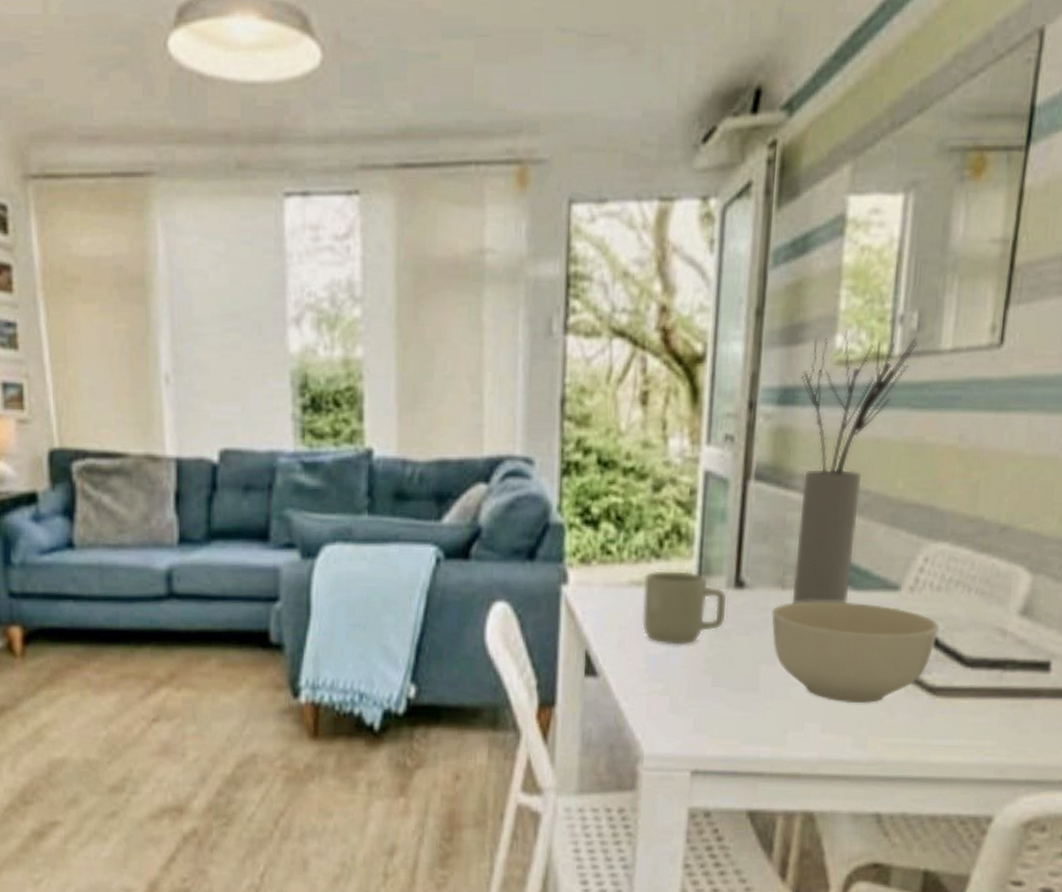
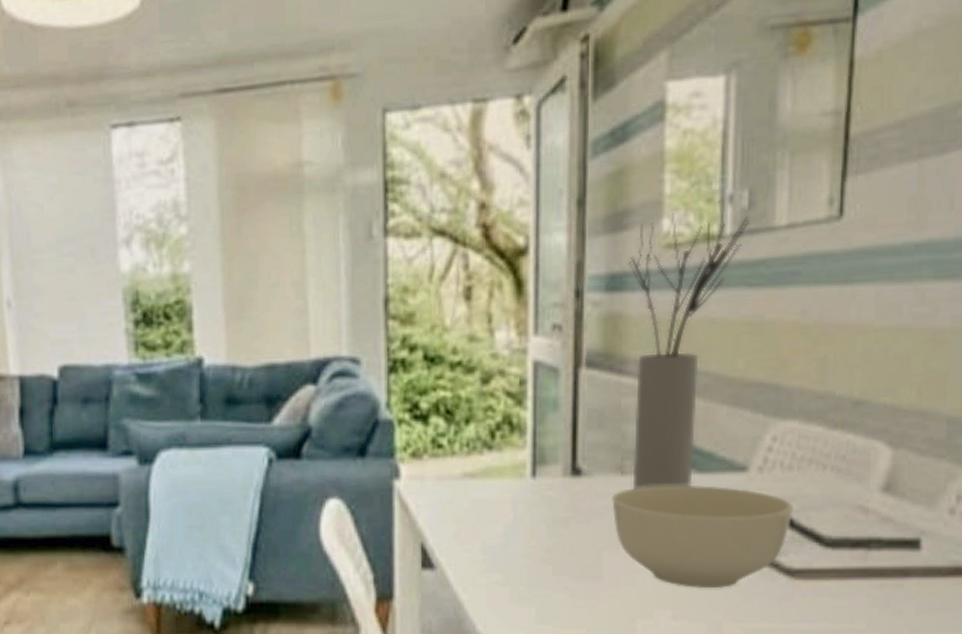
mug: present [641,569,727,645] -> none [476,460,564,535]

